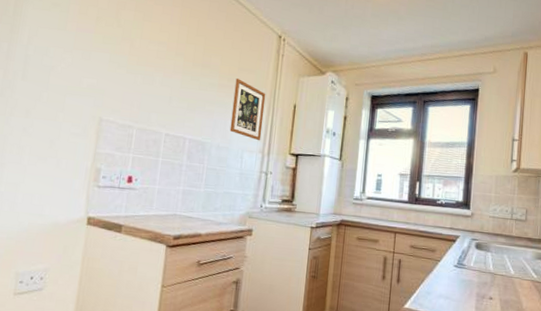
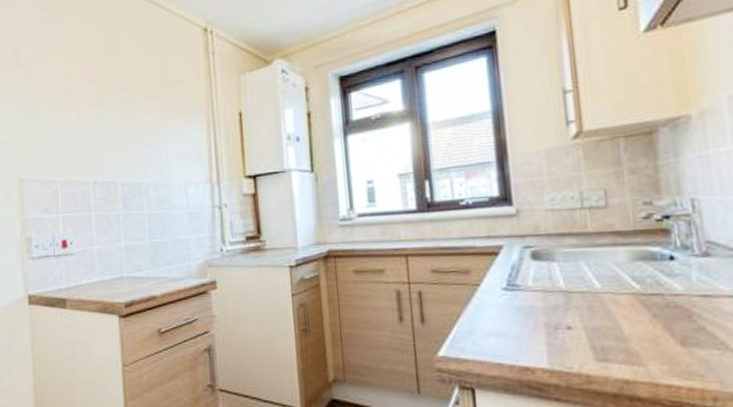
picture frame: present [229,78,266,141] -> none [161,95,206,169]

